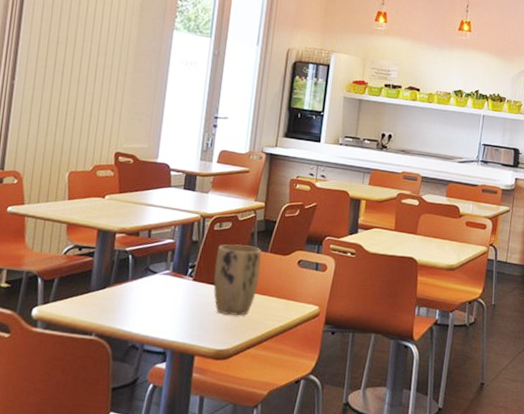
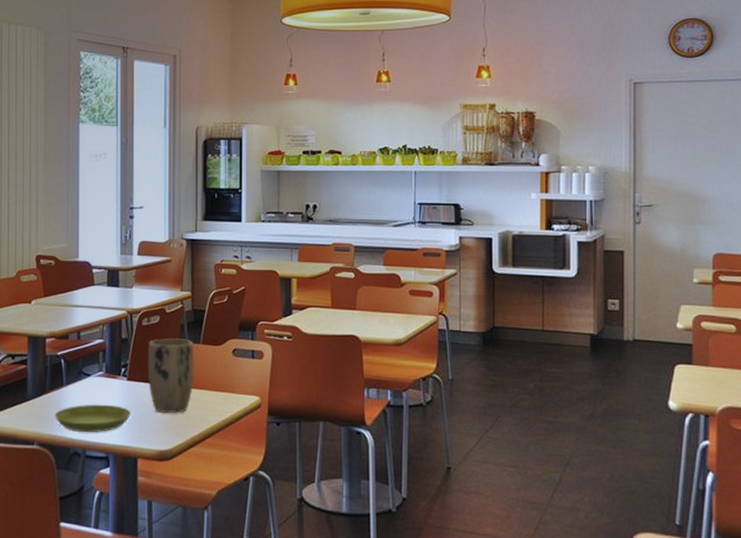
saucer: none [116,300,193,328] -> present [55,404,131,433]

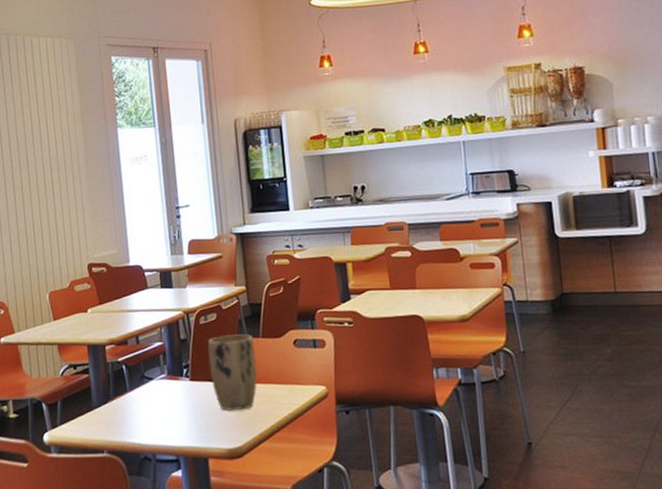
saucer: present [55,404,131,433] -> none [121,406,197,437]

